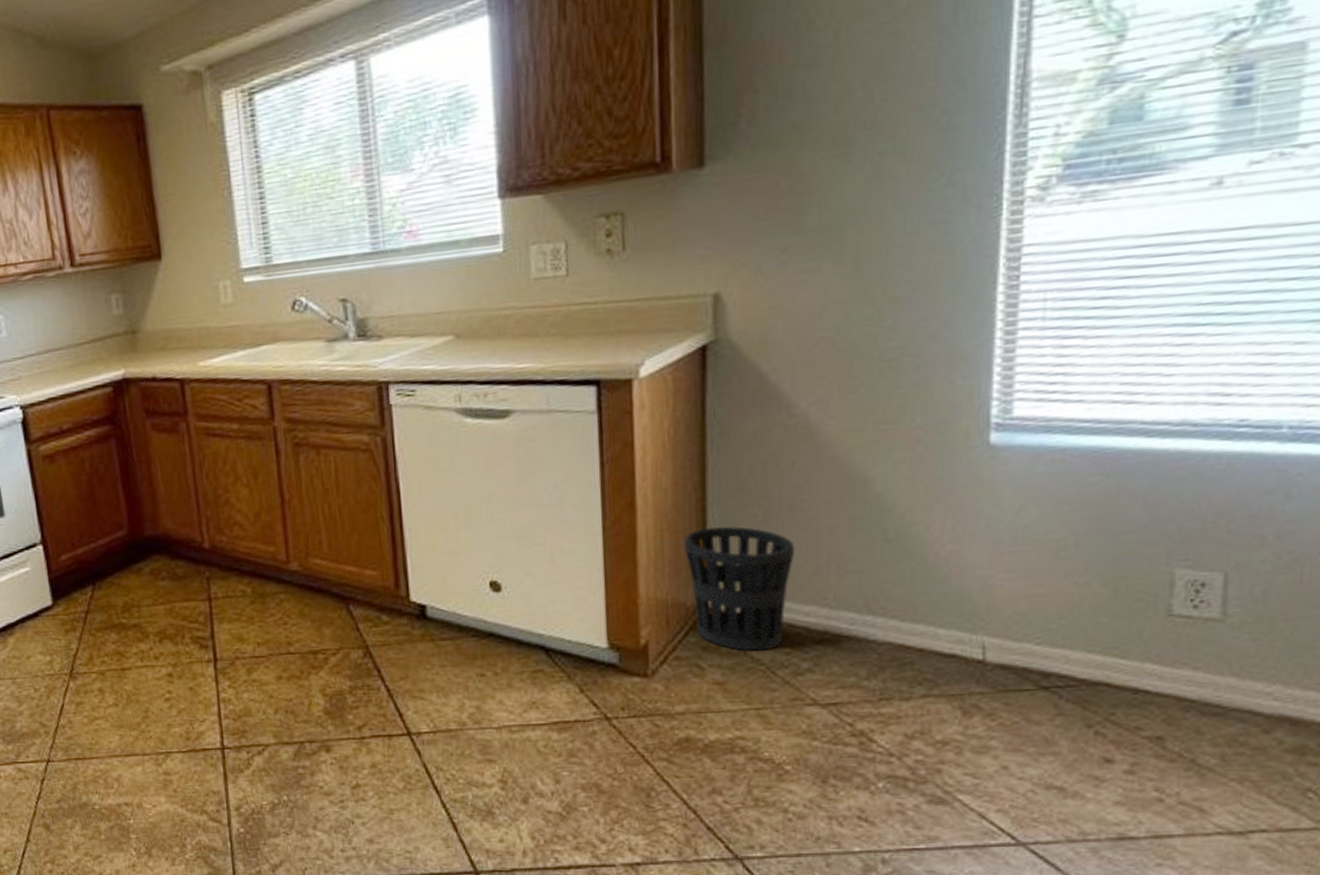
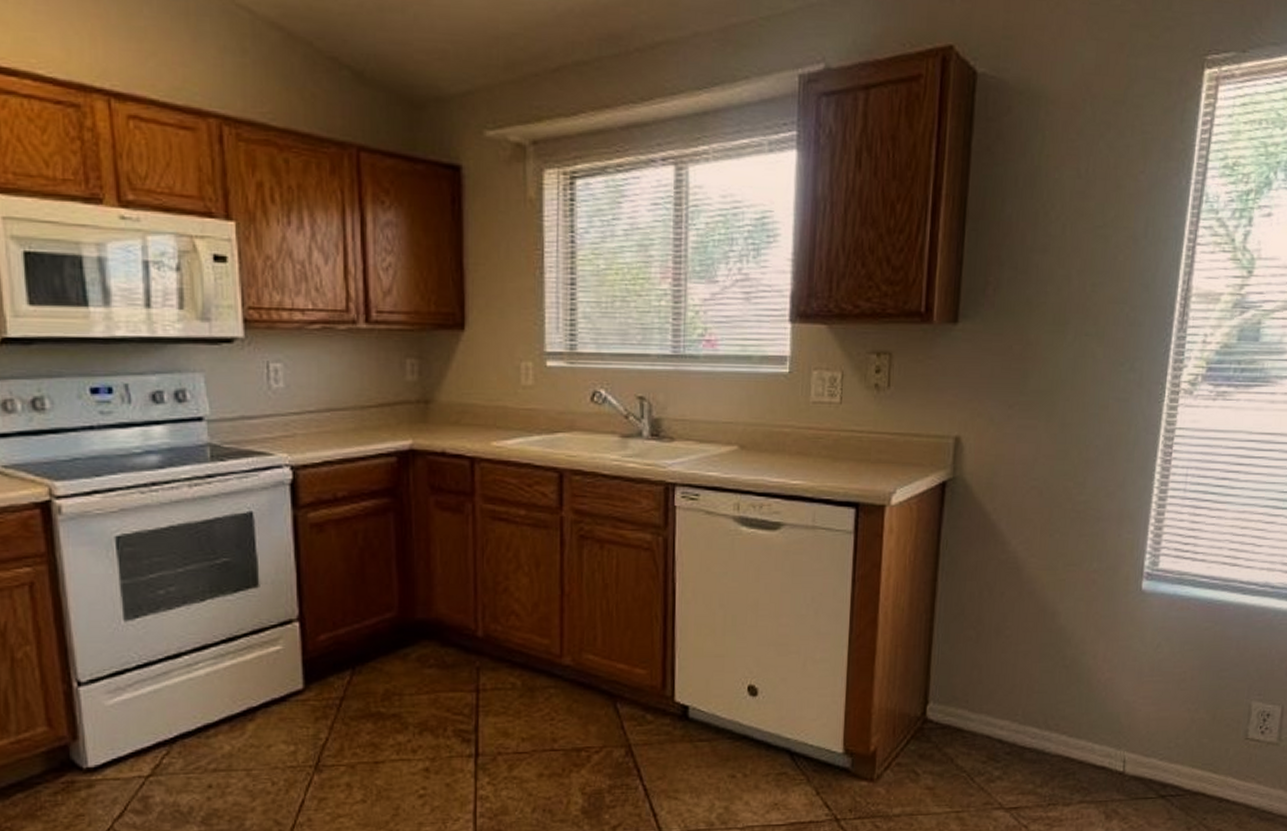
wastebasket: present [683,526,795,651] -> none [912,645,998,760]

